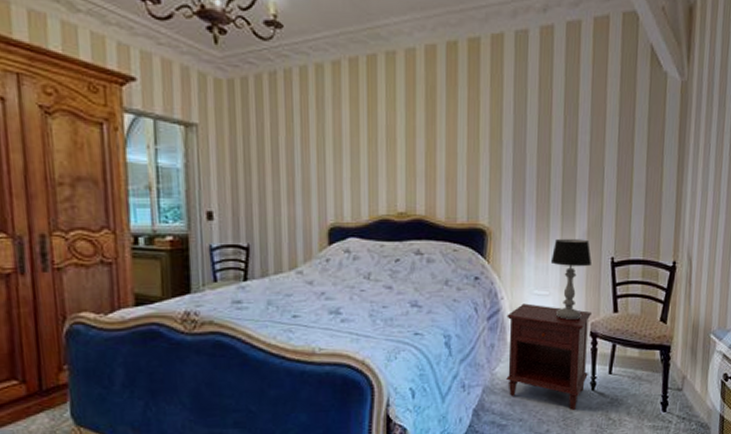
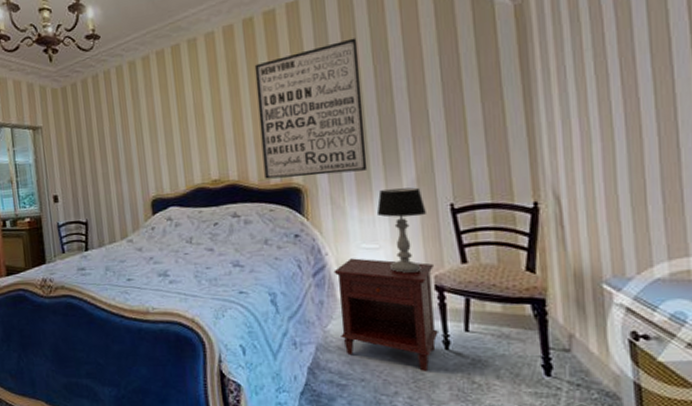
wall art: none [452,84,553,219] -> present [254,38,368,179]

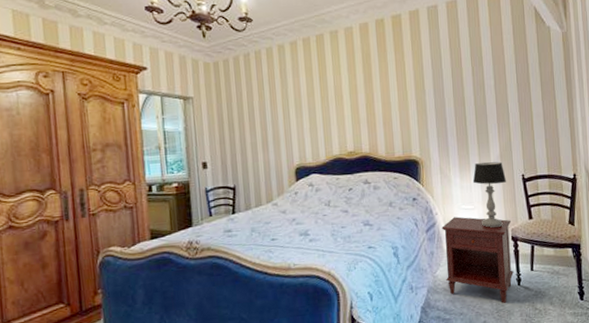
wall art: present [254,38,368,179] -> none [384,44,467,152]

